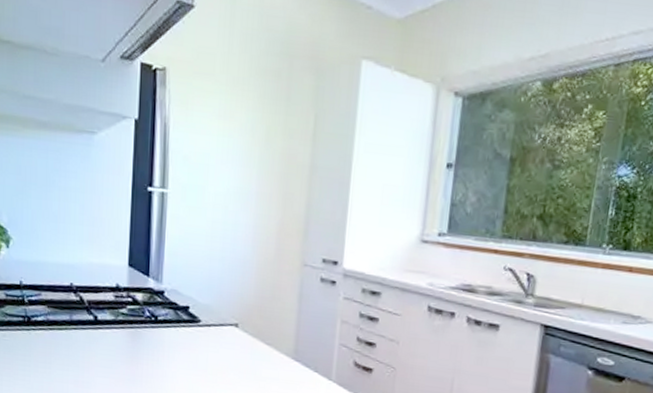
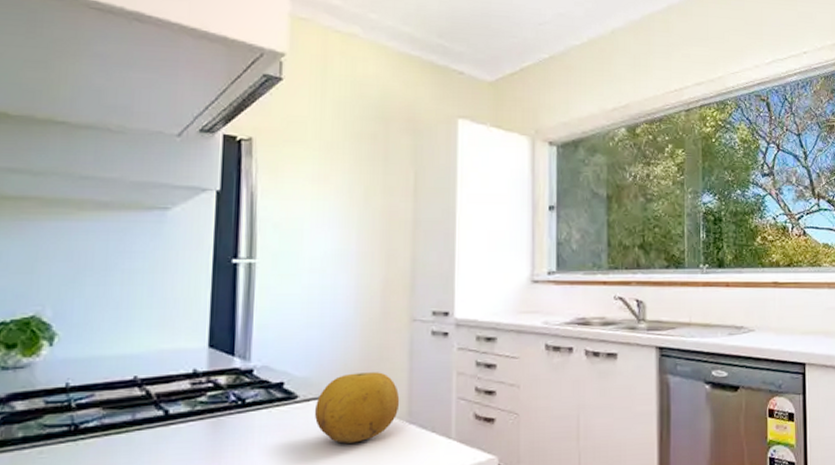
fruit: none [214,307,288,370] -> present [315,372,400,443]

